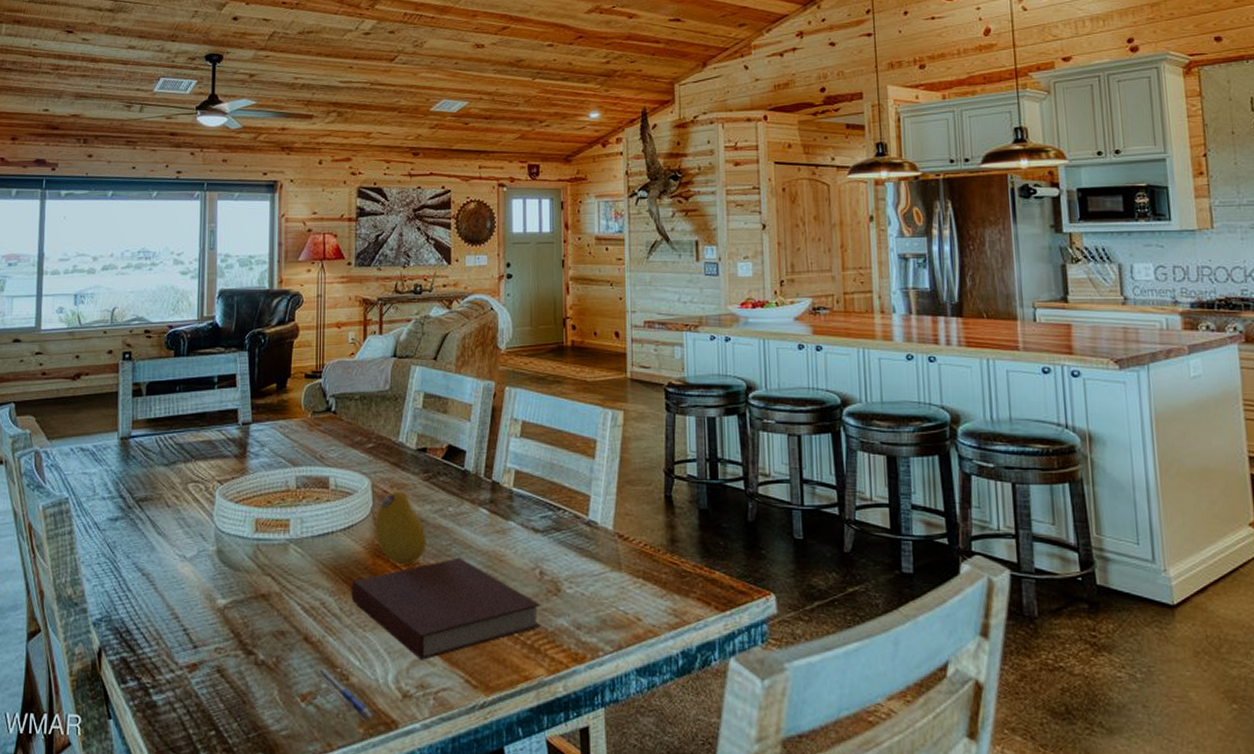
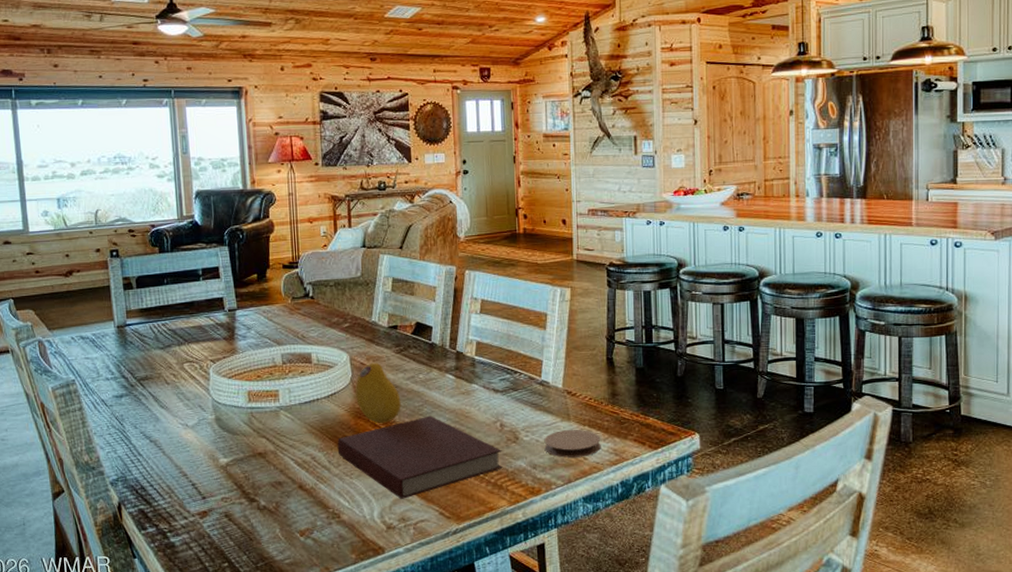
pen: present [317,668,377,722] -> none [312,509,366,549]
coaster: none [590,581,658,617] -> present [544,429,601,458]

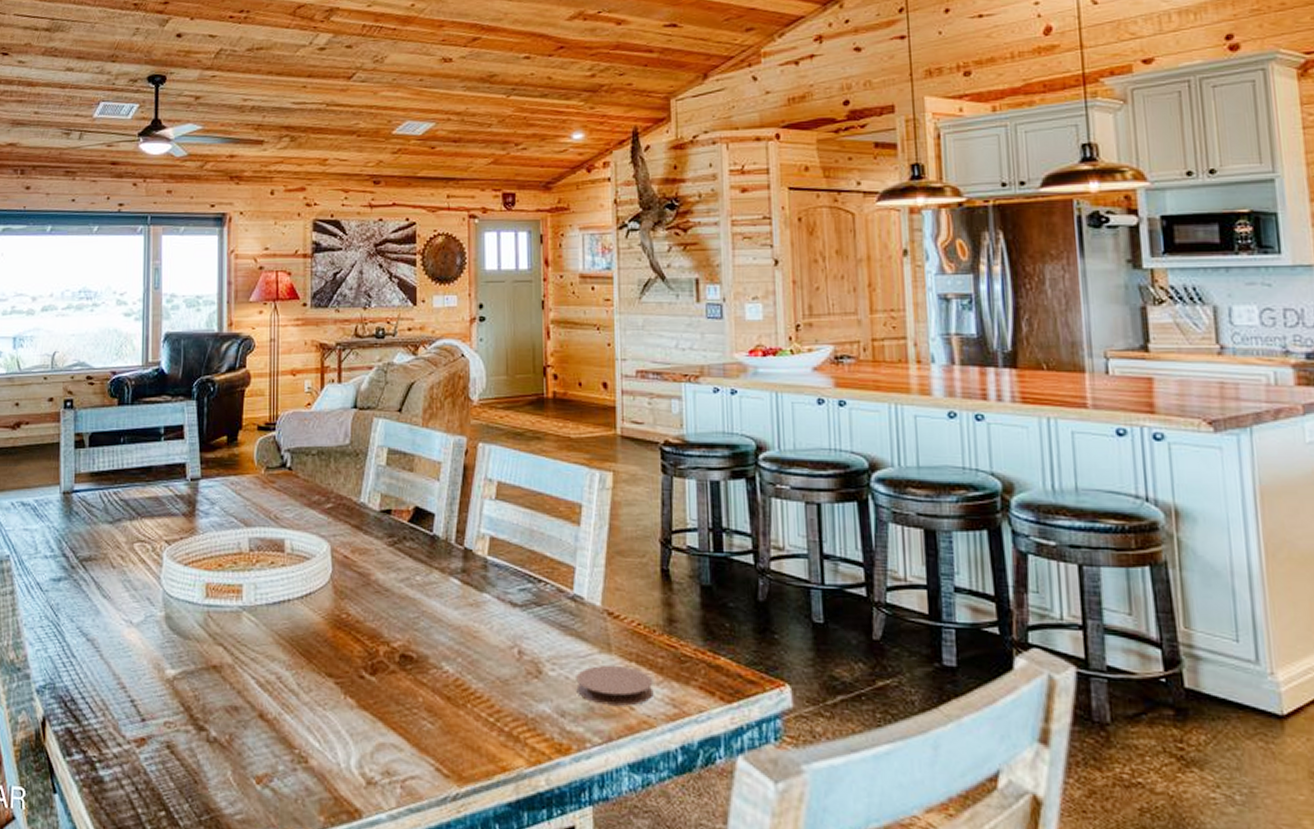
notebook: present [337,415,503,499] -> none [309,632,520,744]
fruit: present [355,362,401,423] -> none [336,556,392,638]

